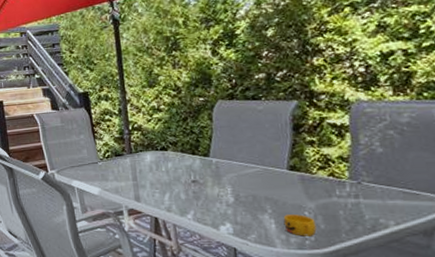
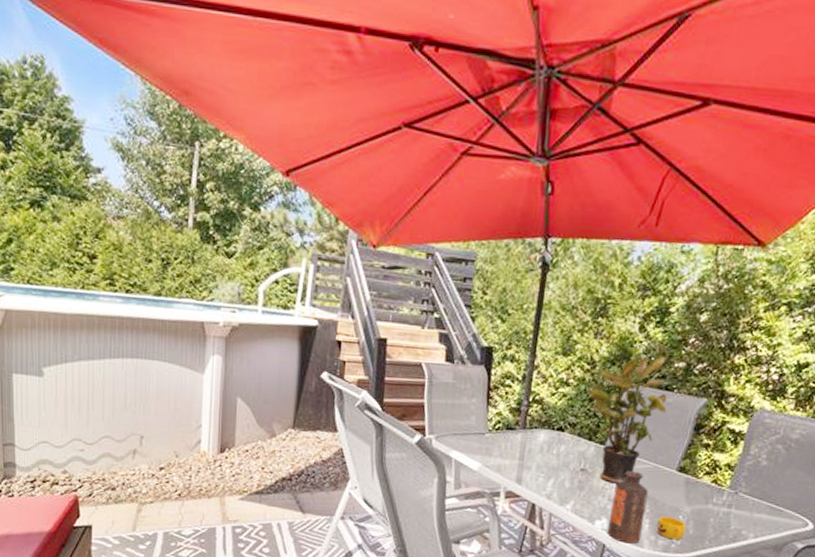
potted plant: none [179,72,260,190] -> present [588,352,668,484]
bottle: none [229,176,271,245] -> present [607,471,649,544]

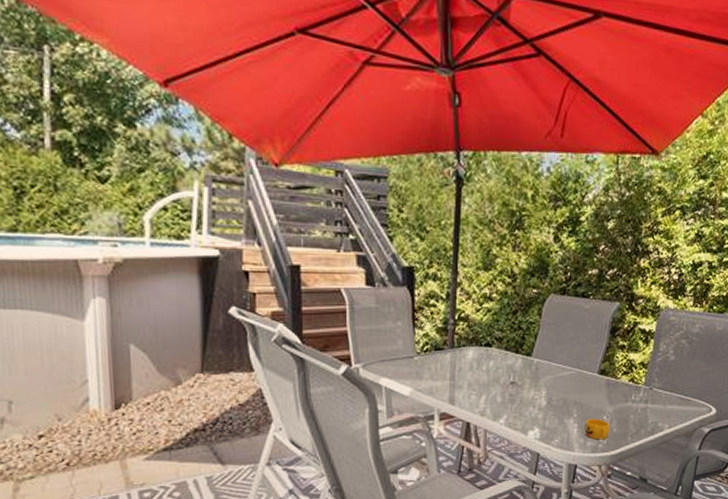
potted plant: present [588,352,668,484] -> none [512,262,585,393]
bottle: present [607,471,649,544] -> none [540,379,574,449]

